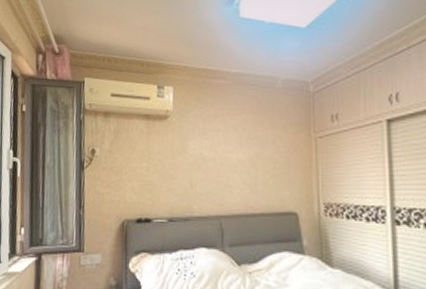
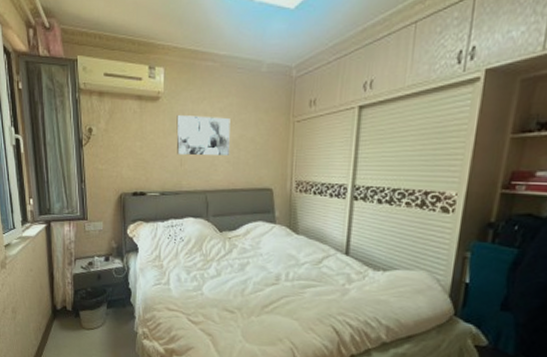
wall art: none [186,134,247,177] -> present [176,115,231,156]

